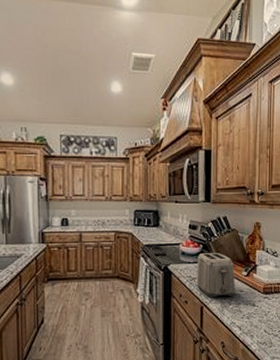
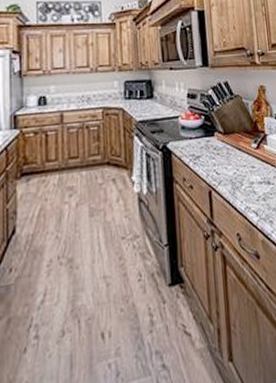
toaster: present [196,253,236,297] -> none [200,124,247,178]

